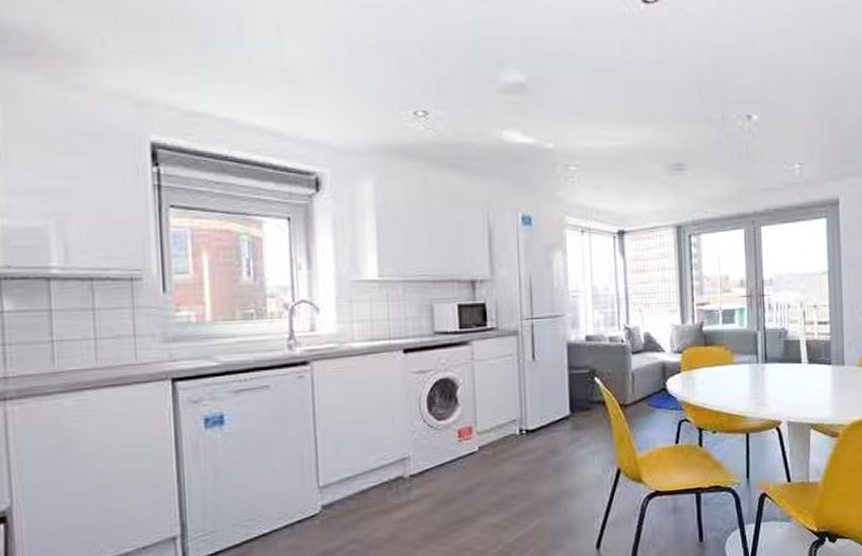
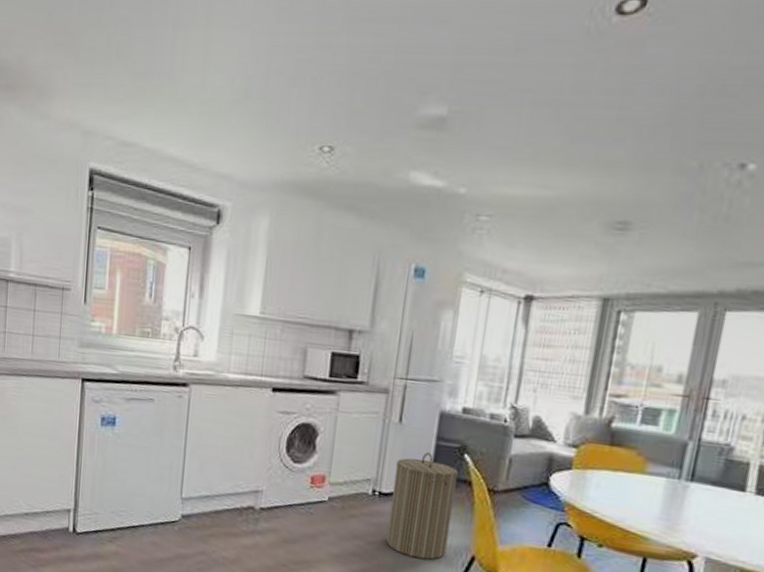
laundry hamper: none [536,382,595,485] -> present [386,452,458,560]

